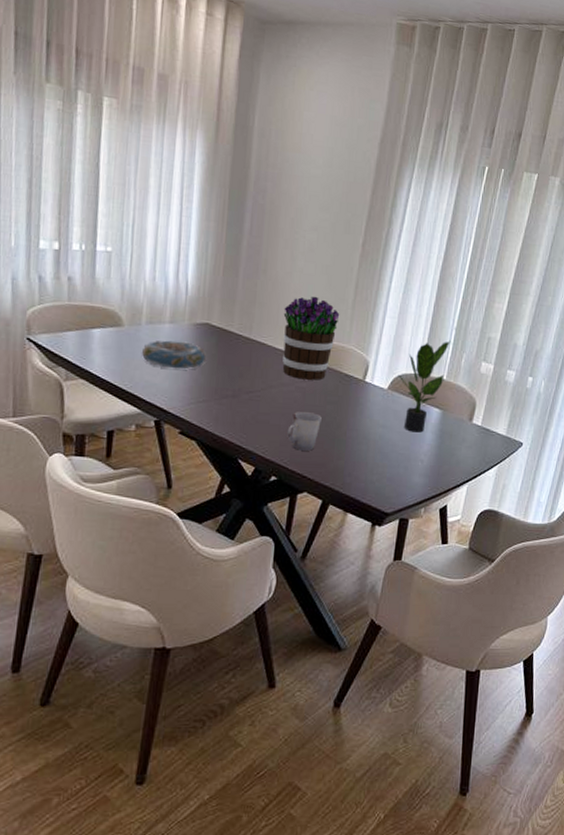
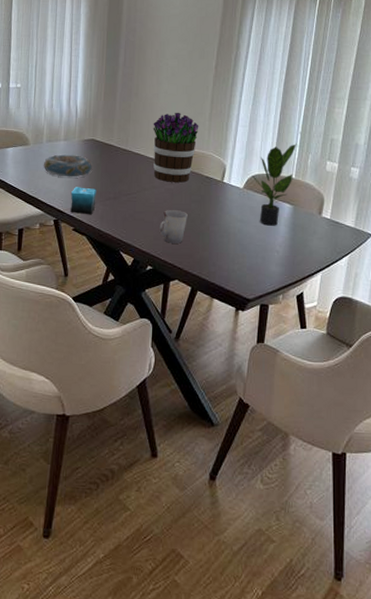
candle: none [176,381,211,416] -> present [70,187,97,215]

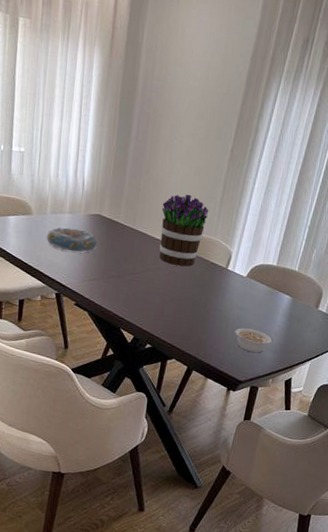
candle: present [70,187,97,215] -> none [73,262,101,292]
cup: present [159,210,188,244] -> none [161,292,190,325]
legume: none [237,241,276,268] -> present [235,328,272,354]
potted plant: present [251,144,297,226] -> none [256,237,304,316]

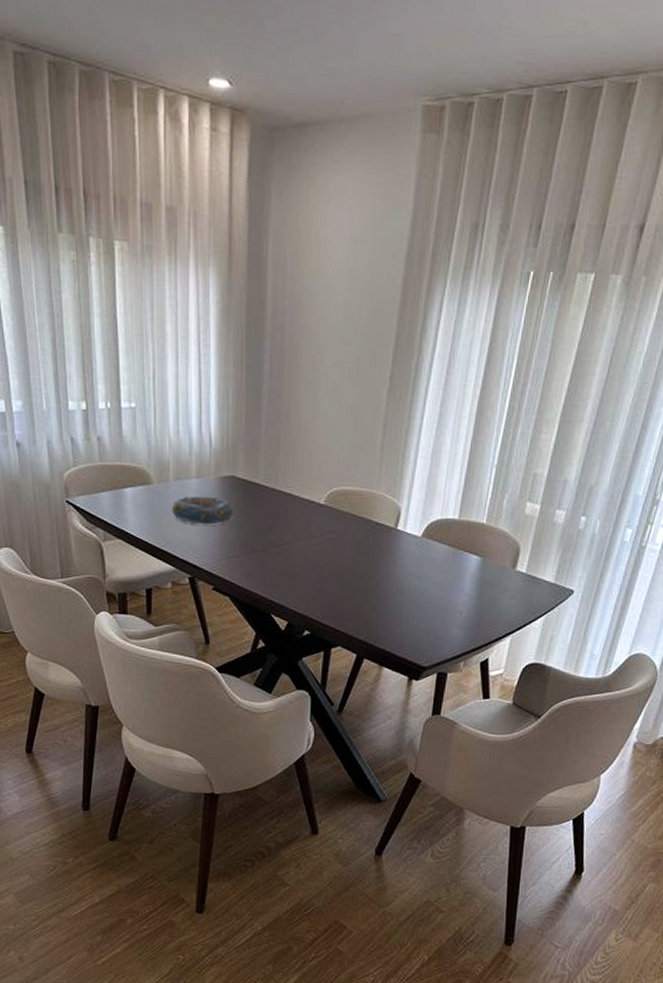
bouquet: present [159,194,209,267] -> none [309,439,368,530]
legume: present [235,328,272,354] -> none [412,601,459,631]

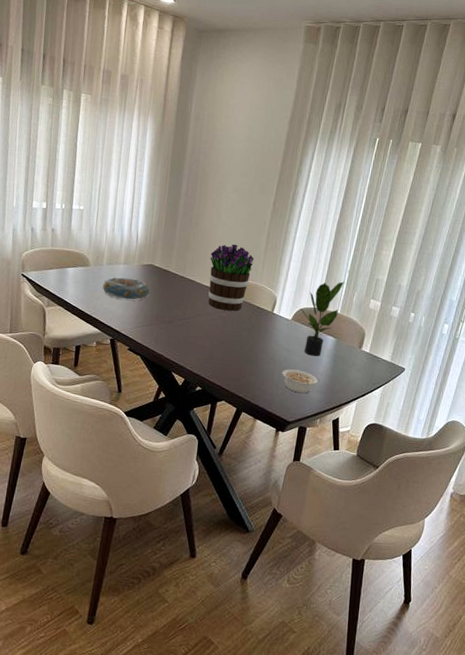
bouquet: none [309,439,368,530] -> present [208,244,254,311]
legume: none [412,601,459,631] -> present [282,369,318,394]
potted plant: none [432,480,491,582] -> present [300,281,345,356]

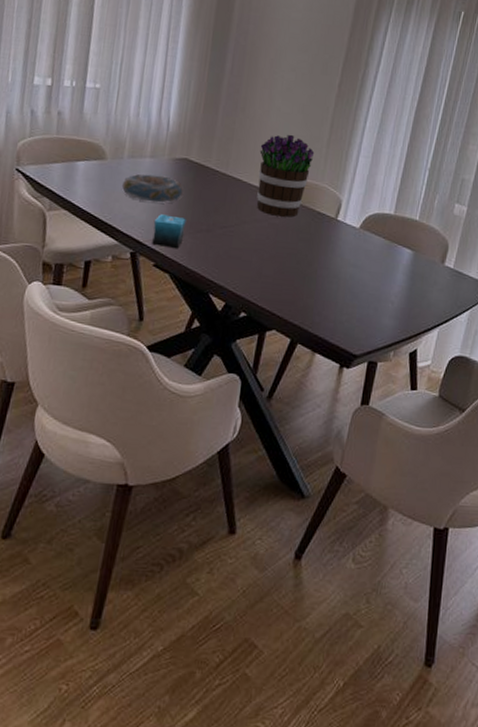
candle: none [127,309,153,337] -> present [152,214,186,249]
legume: present [282,369,318,394] -> none [347,289,391,320]
potted plant: present [300,281,345,356] -> none [370,181,424,273]

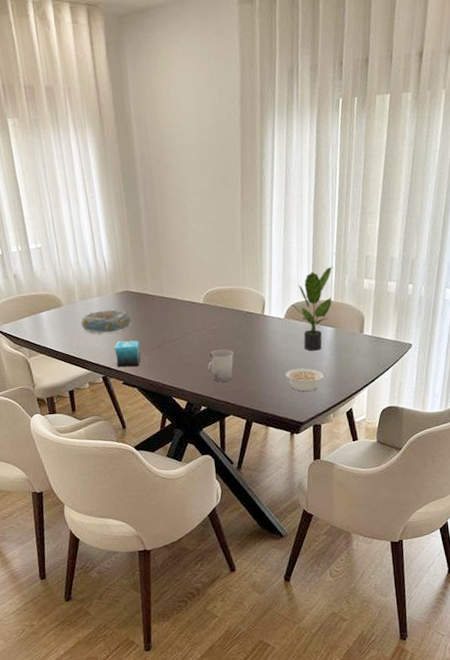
bouquet: present [256,134,315,218] -> none [185,250,233,323]
cup: none [258,248,293,288] -> present [207,349,234,382]
legume: none [347,289,391,320] -> present [285,368,324,392]
potted plant: none [370,181,424,273] -> present [291,266,333,351]

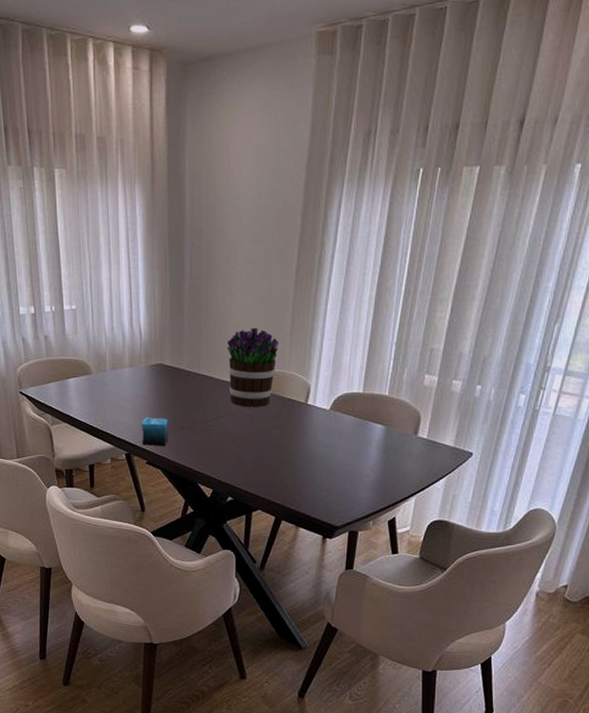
decorative bowl: present [80,309,131,334] -> none [108,382,162,408]
bouquet: none [185,250,233,323] -> present [227,327,279,407]
cup: present [207,349,234,382] -> none [239,437,269,472]
legume: present [285,368,324,392] -> none [324,467,367,494]
potted plant: present [291,266,333,351] -> none [339,356,391,449]

